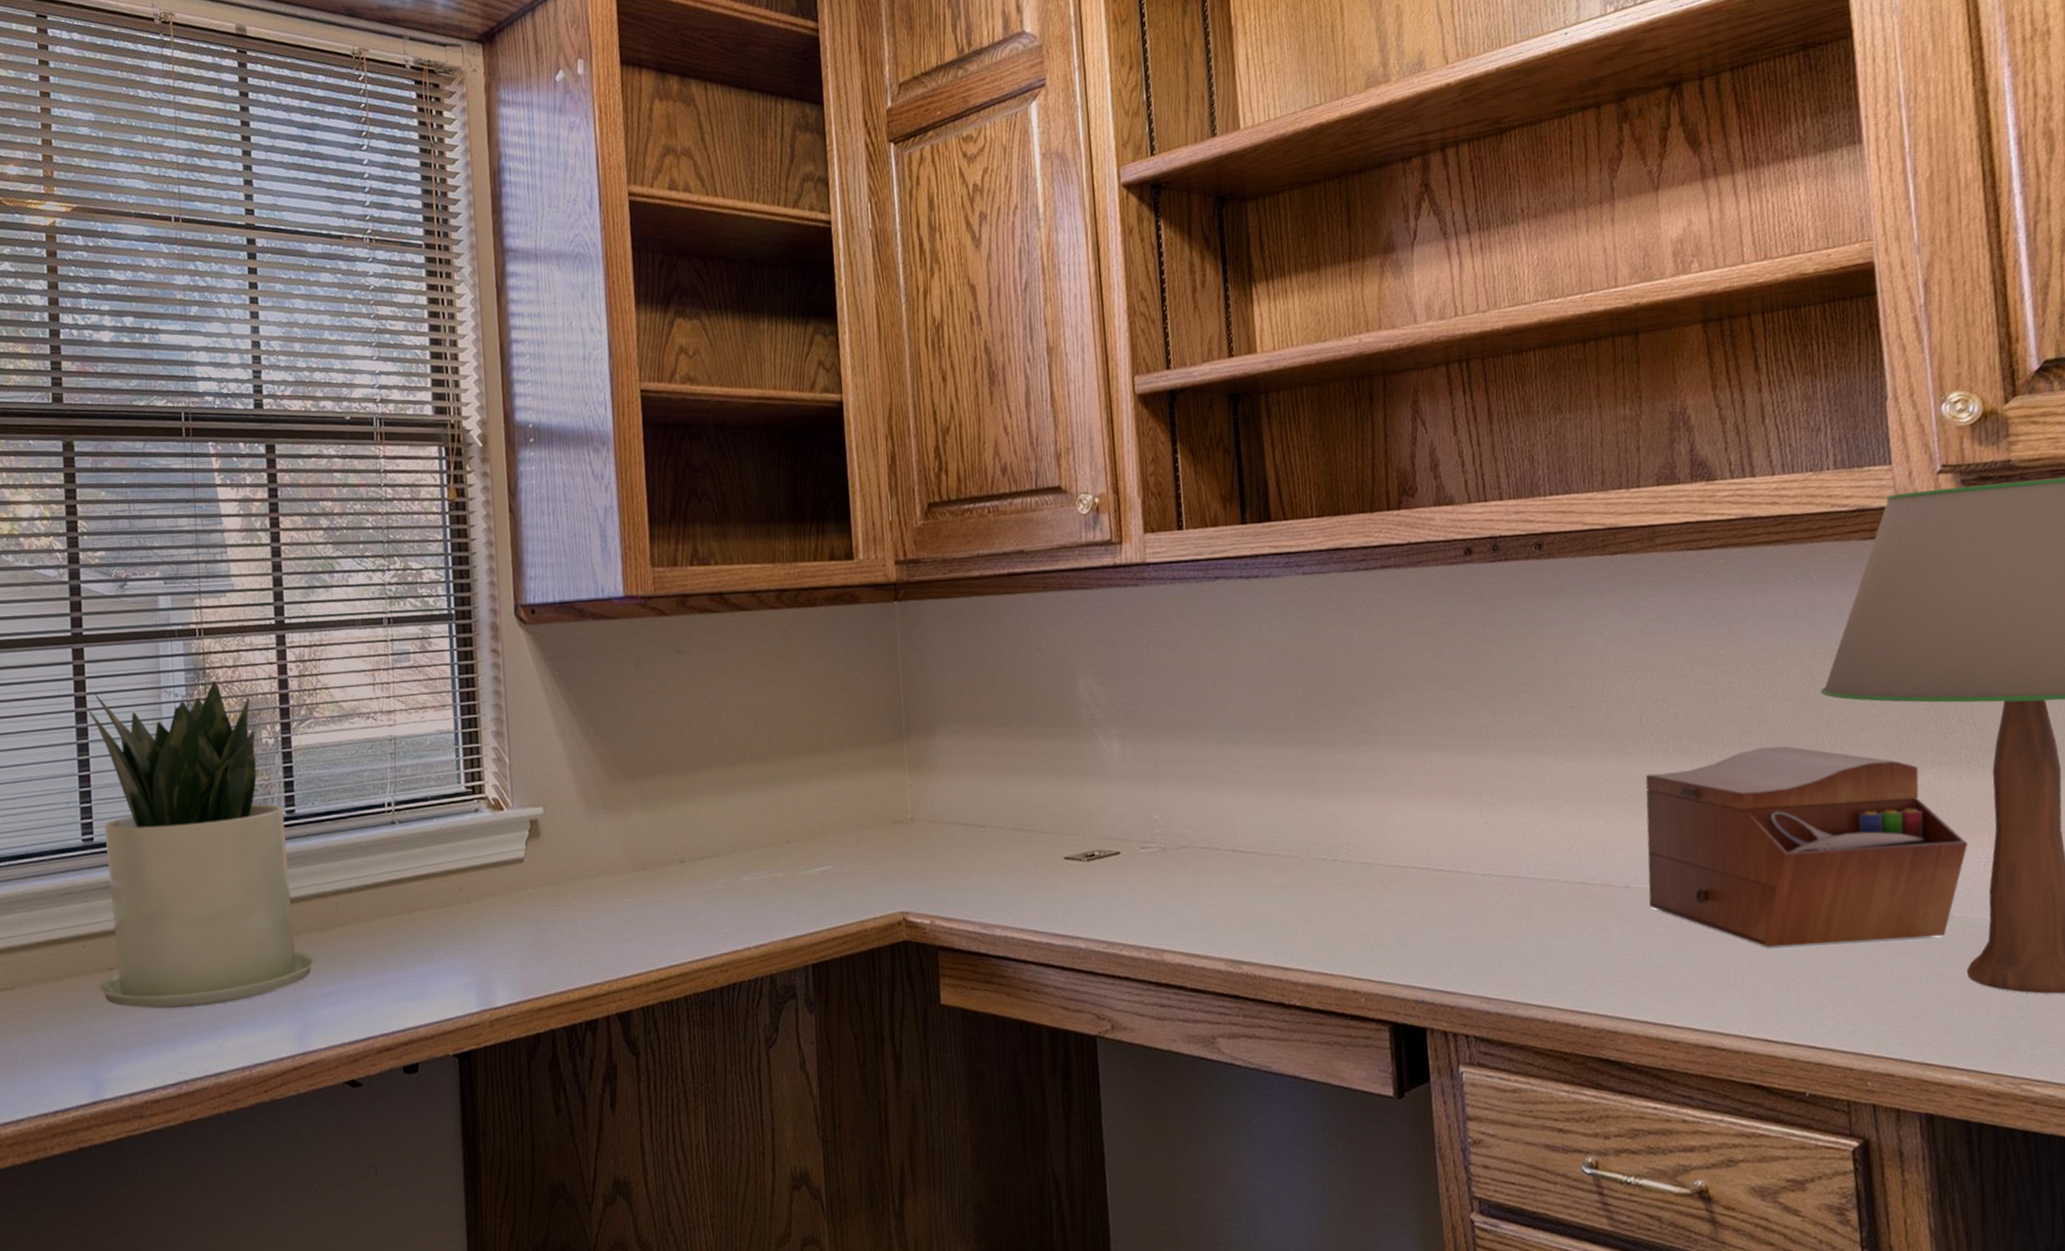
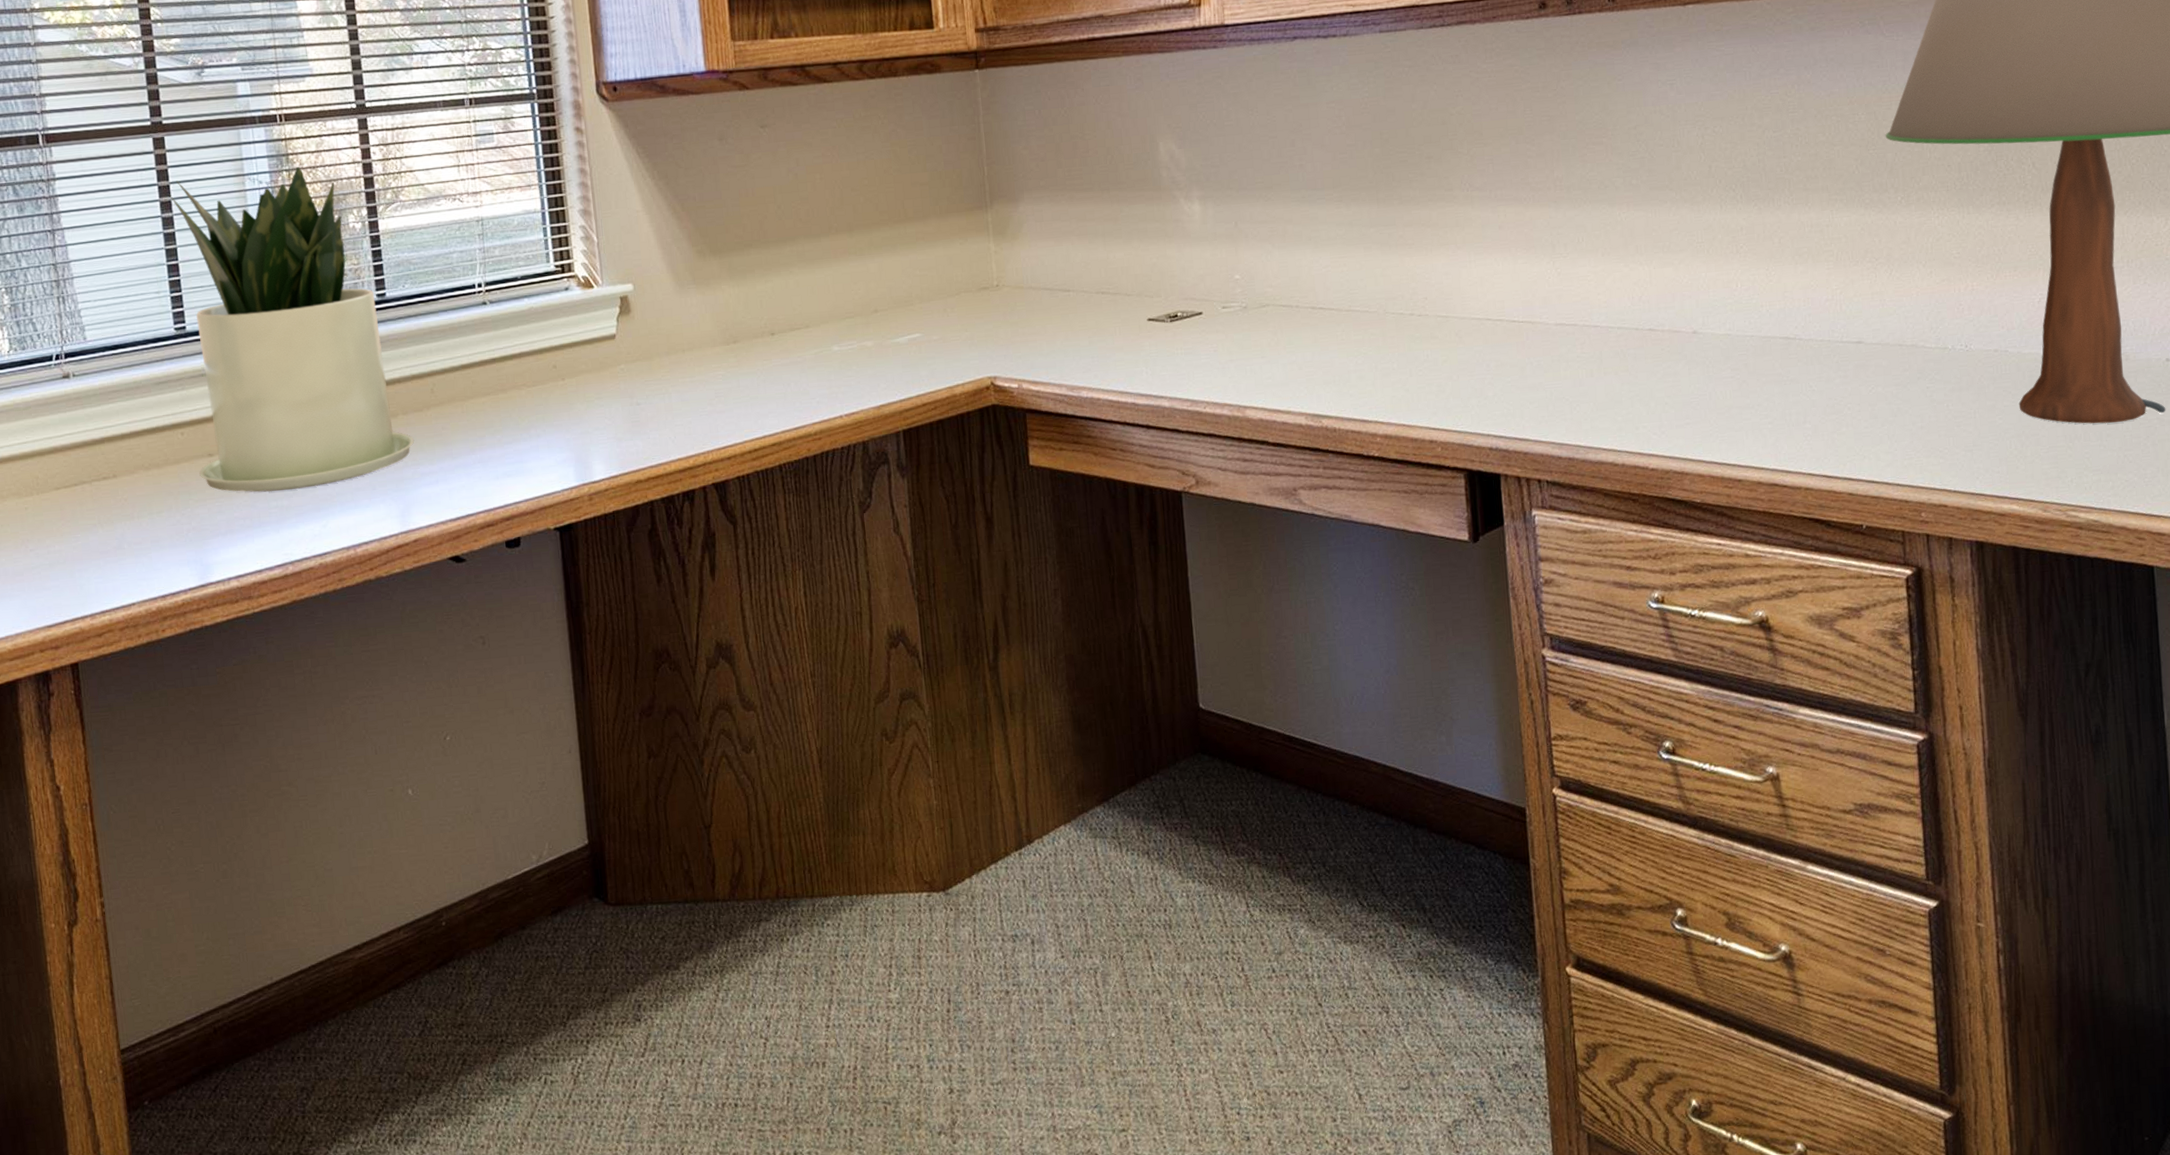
sewing box: present [1645,745,1968,947] -> none [1713,190,2023,386]

